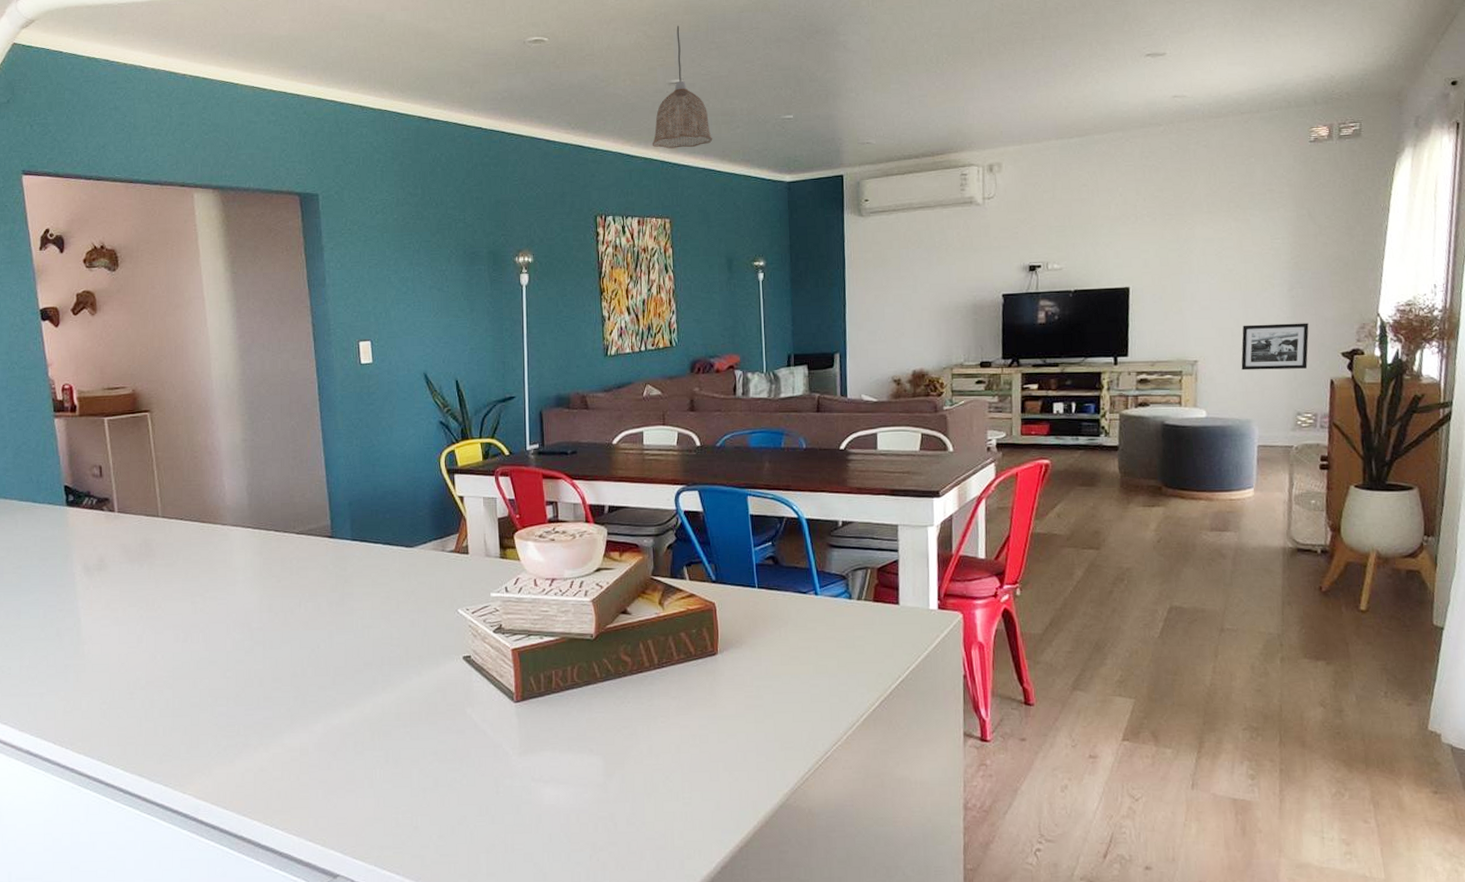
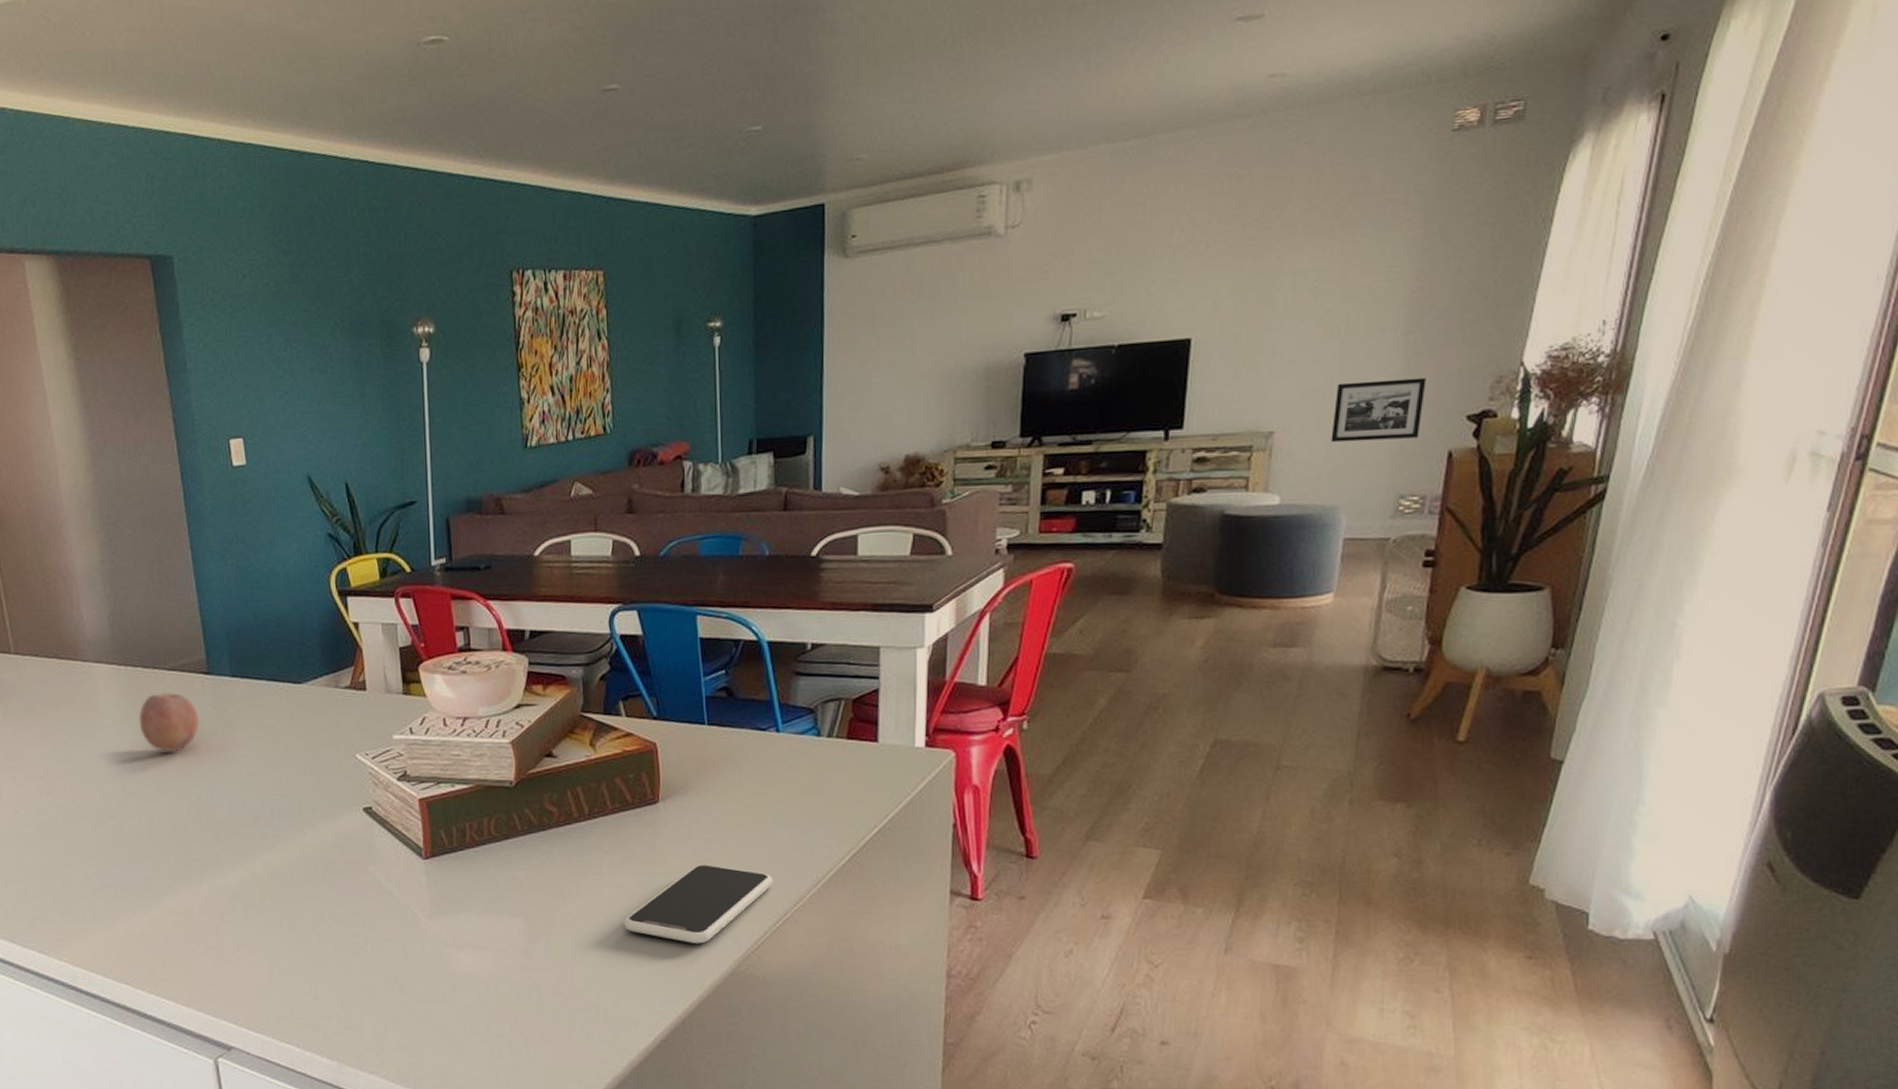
fruit: none [269,553,323,605] -> present [139,692,200,752]
pendant lamp: present [652,25,713,149] -> none [580,10,658,178]
smartphone: none [688,709,815,780] -> present [623,864,773,944]

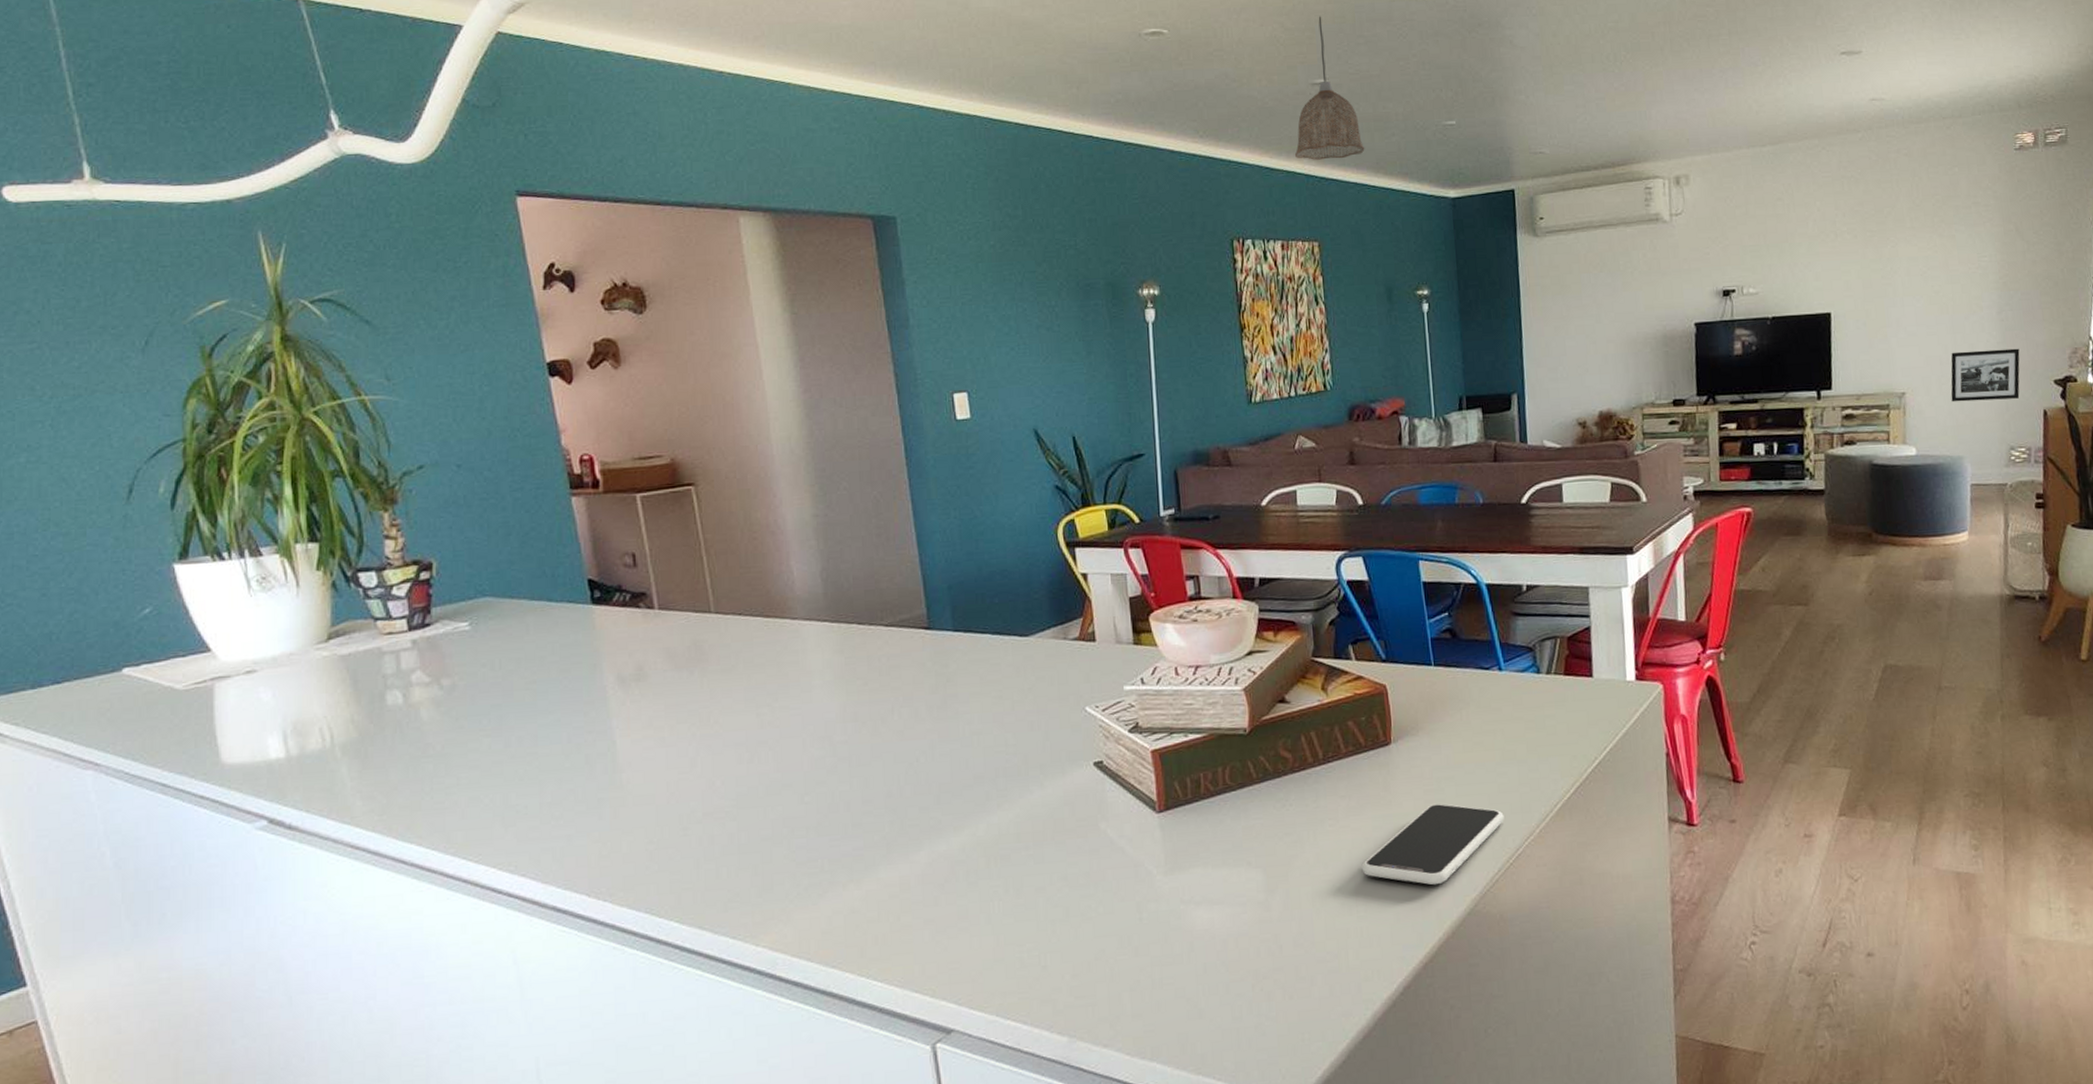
fruit: present [139,692,200,752] -> none [852,649,920,712]
pendant lamp: none [580,10,658,178] -> present [1294,16,1365,160]

